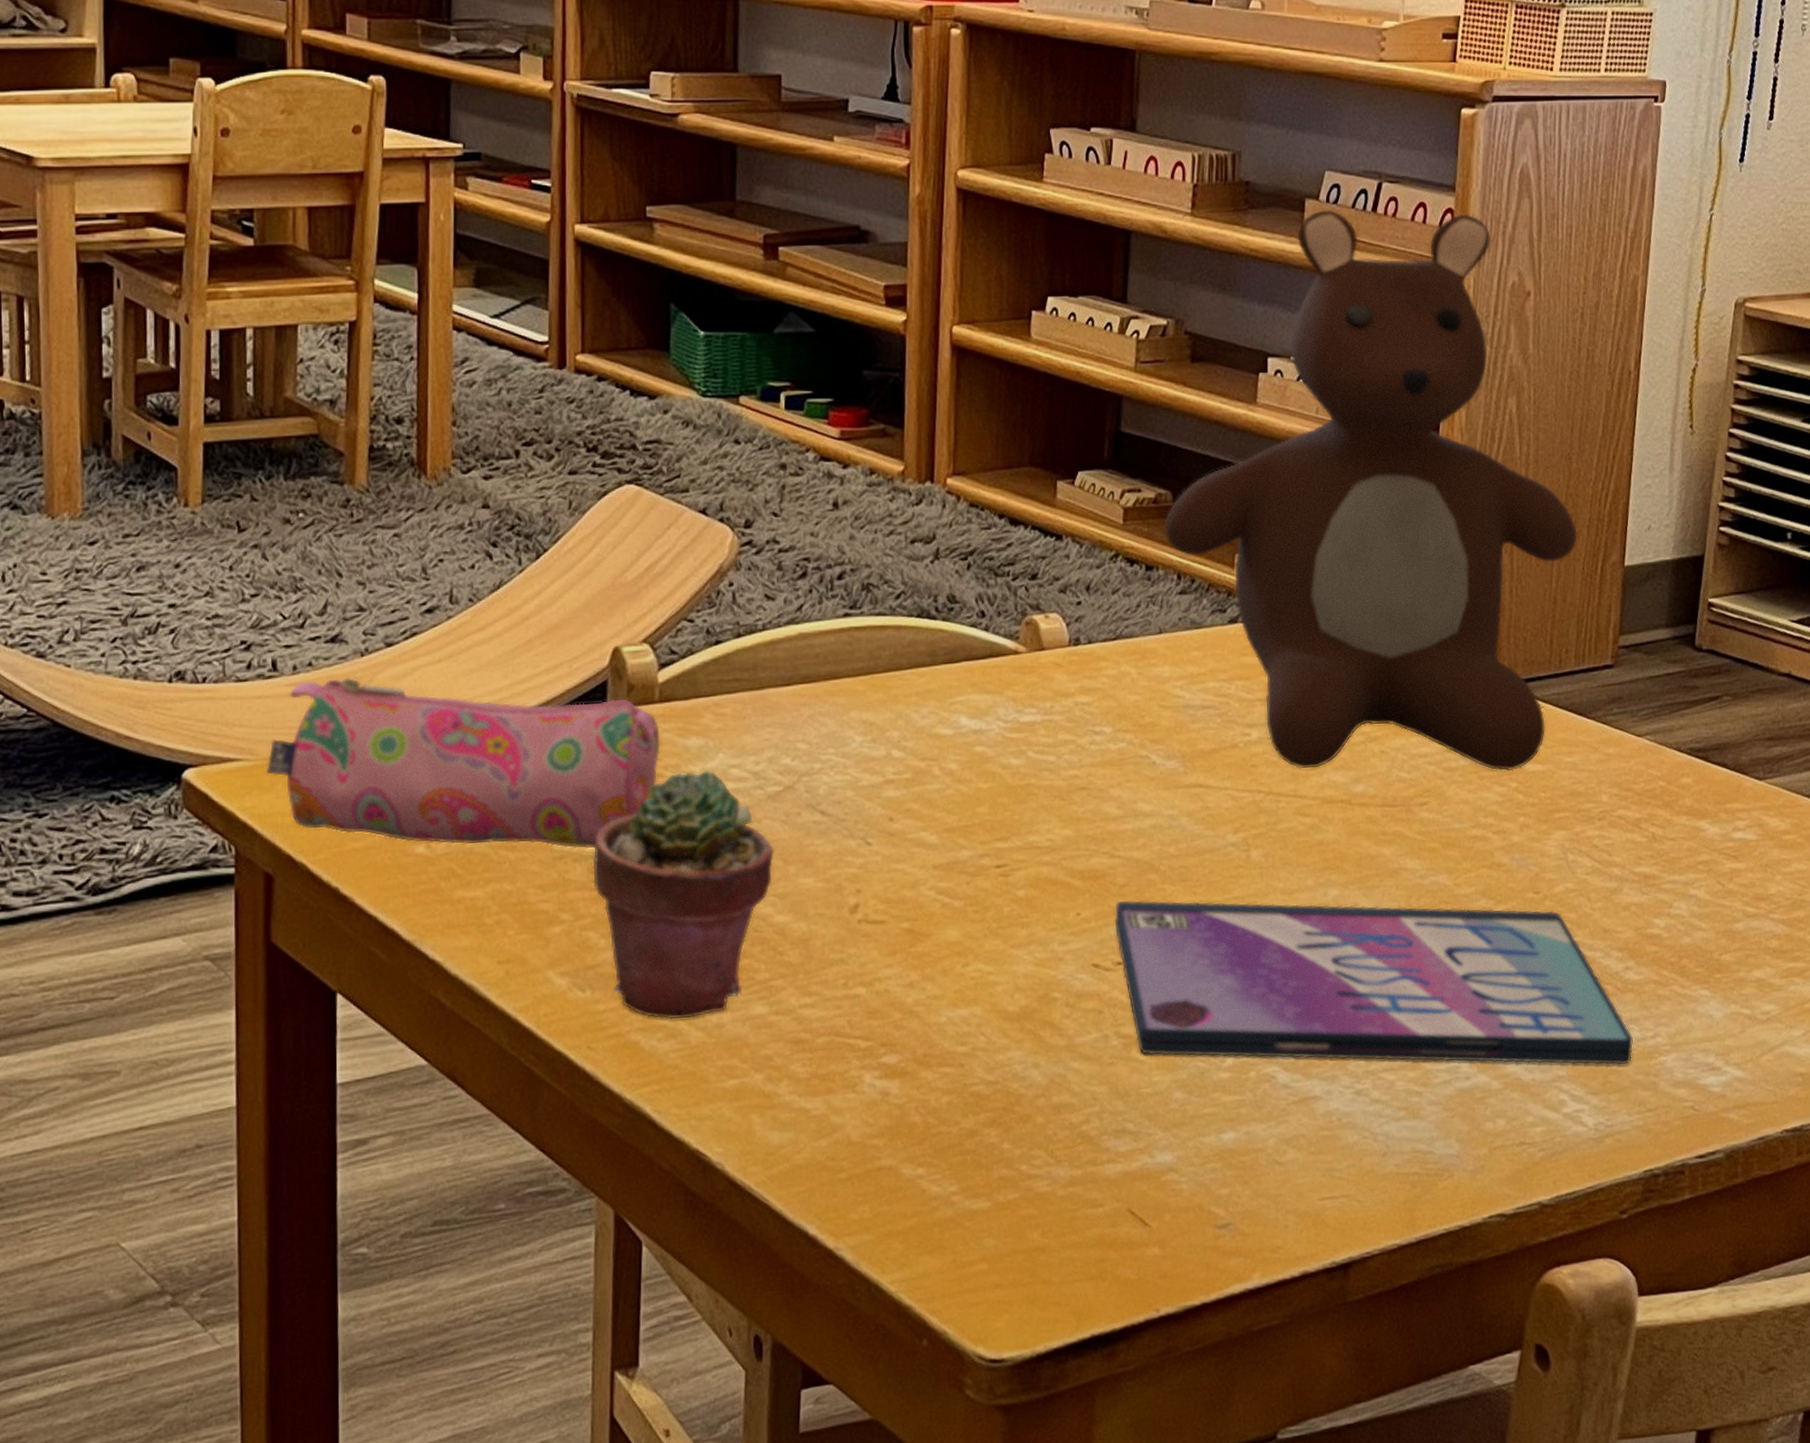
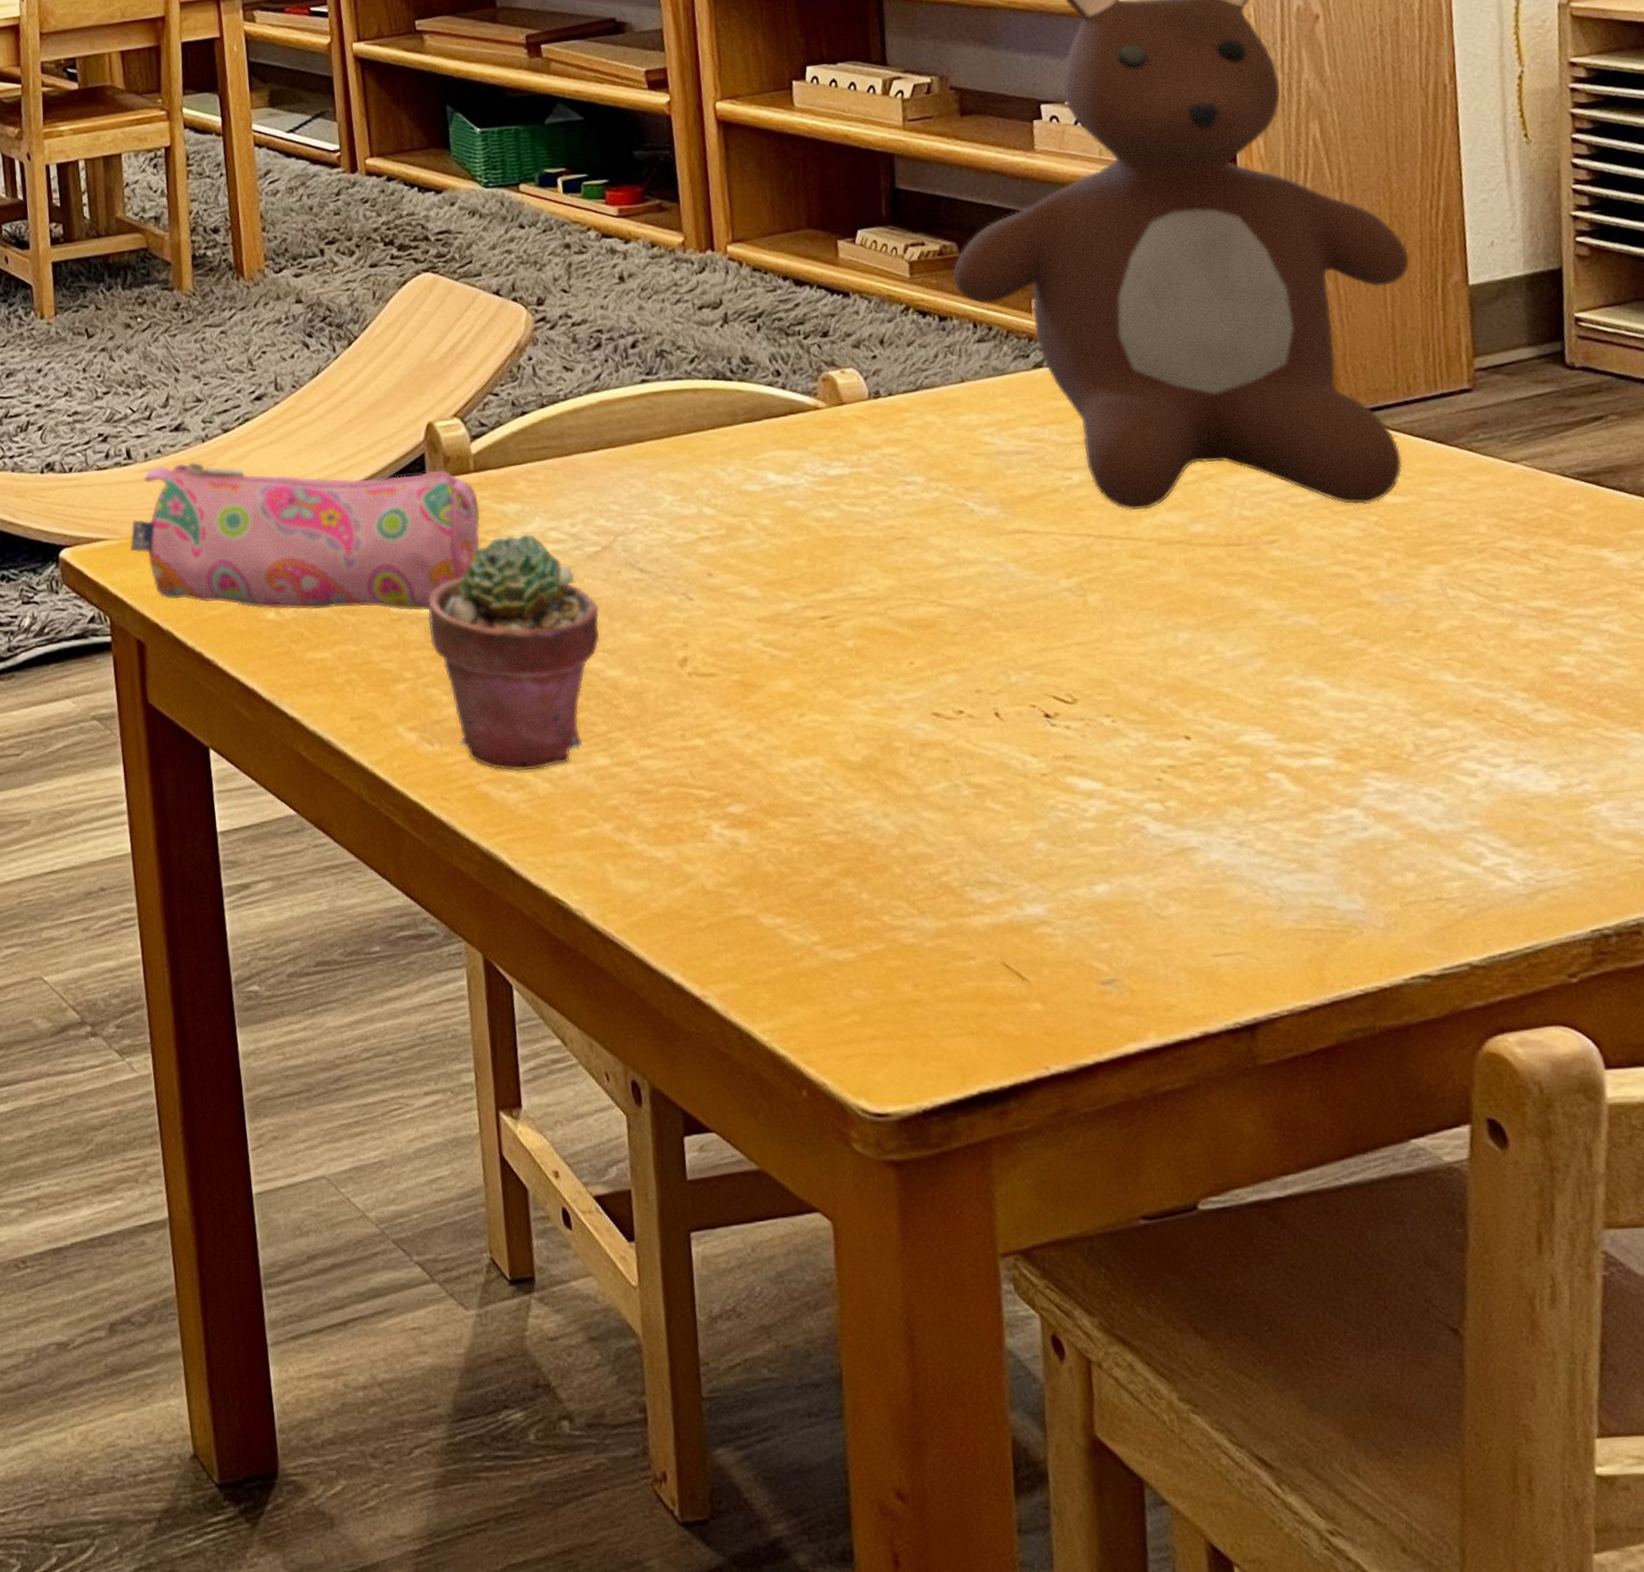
video game case: present [1114,900,1634,1065] -> none [949,648,1558,815]

